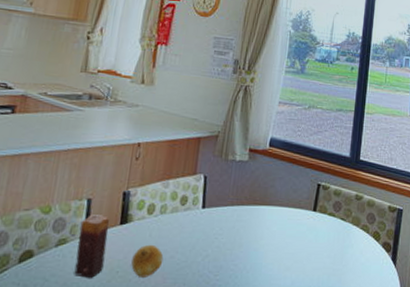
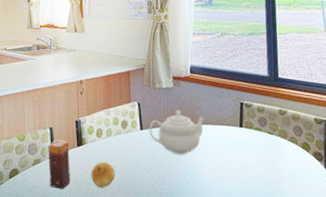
teapot: none [211,187,277,240] -> present [149,110,204,155]

